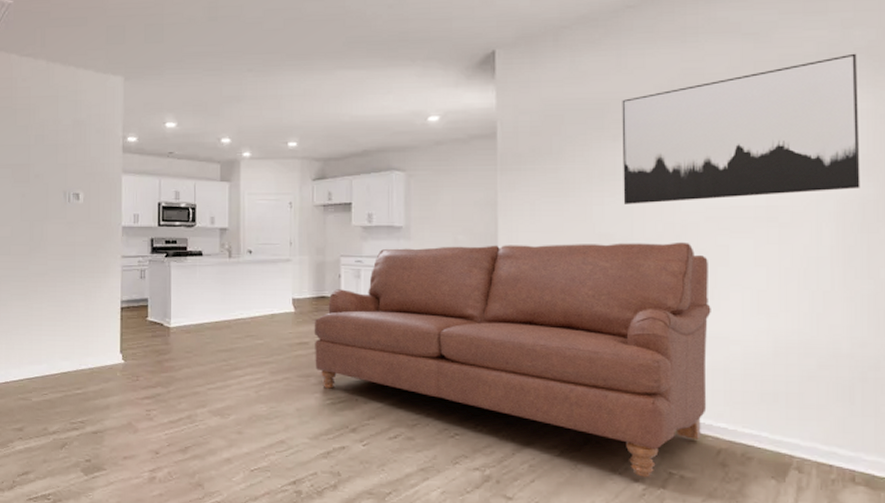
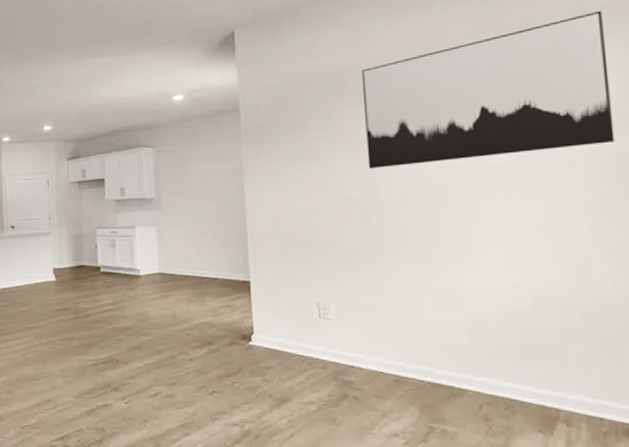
sofa: present [314,242,711,477] -> none [74,202,466,432]

